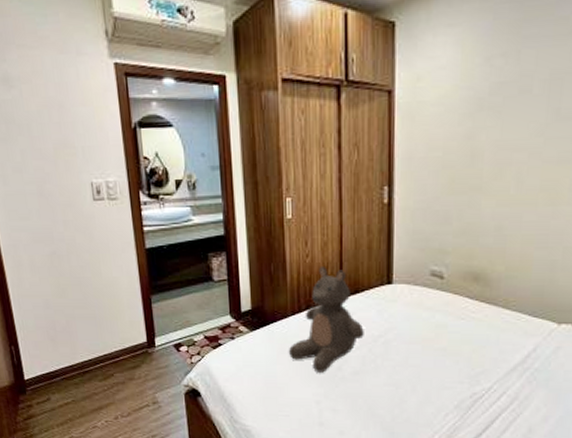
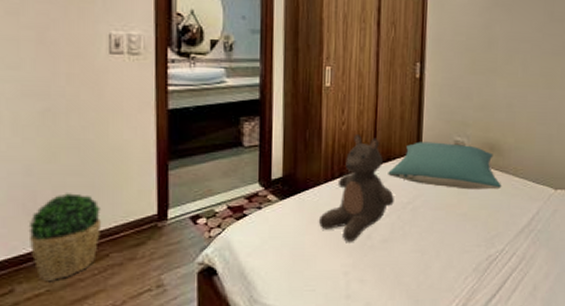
potted plant: none [53,323,105,393] -> present [28,193,102,281]
pillow: none [356,272,488,323] -> present [388,141,501,190]

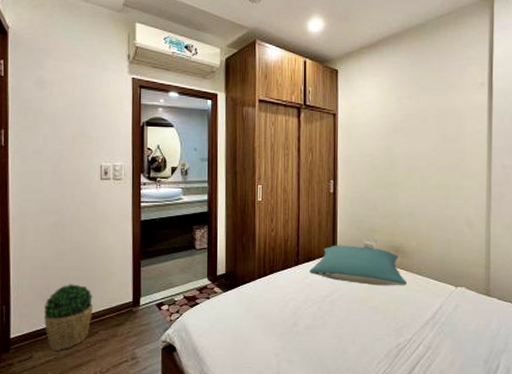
teddy bear: present [318,135,394,242] -> none [254,239,315,328]

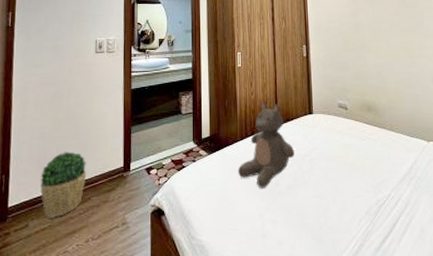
teddy bear: none [254,239,315,328] -> present [237,102,295,188]
pillow: present [309,245,406,286] -> none [288,105,381,143]

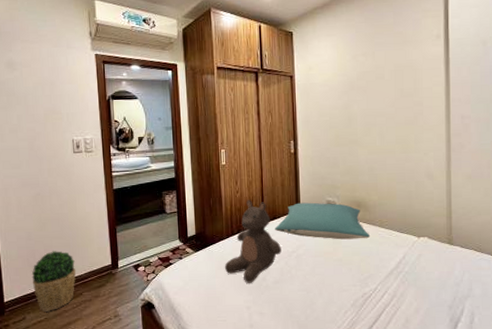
pillow: none [288,105,381,143] -> present [275,202,369,240]

